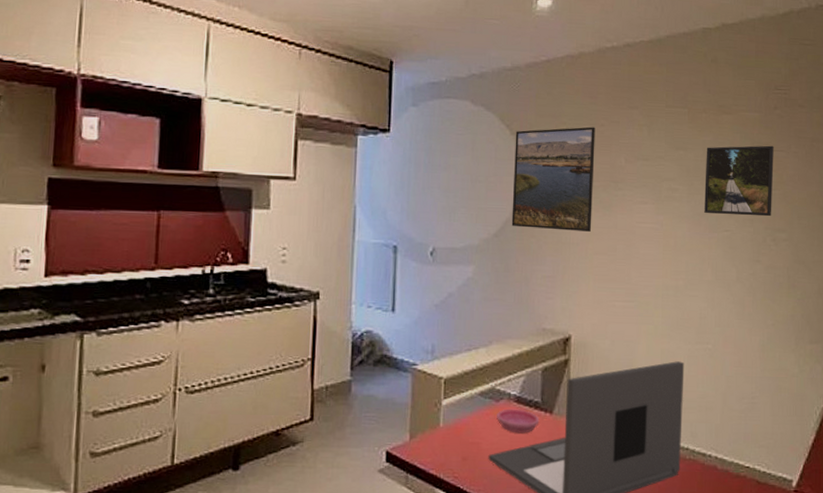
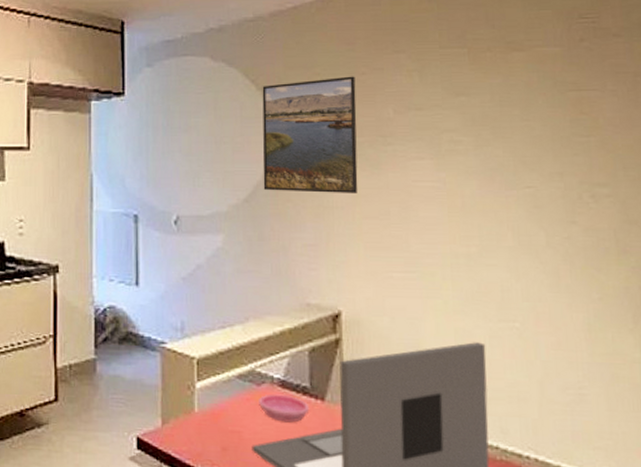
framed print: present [704,145,774,217] -> none [494,84,588,169]

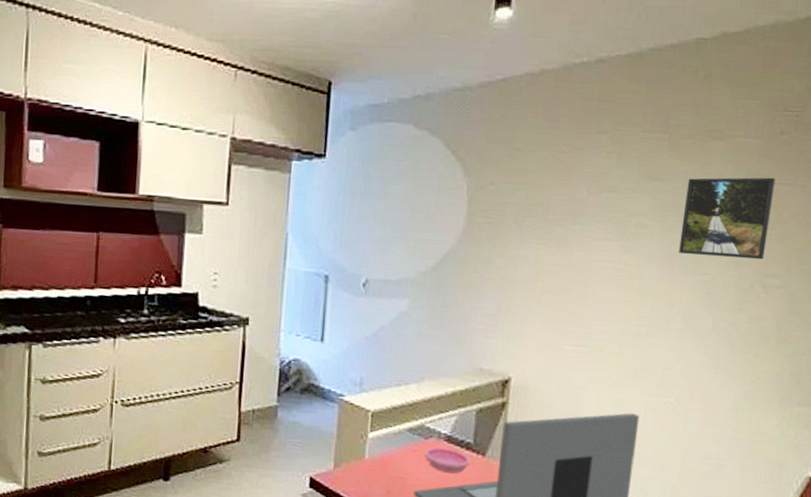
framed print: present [262,76,358,194] -> none [451,153,555,270]
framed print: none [494,84,588,169] -> present [679,177,775,260]

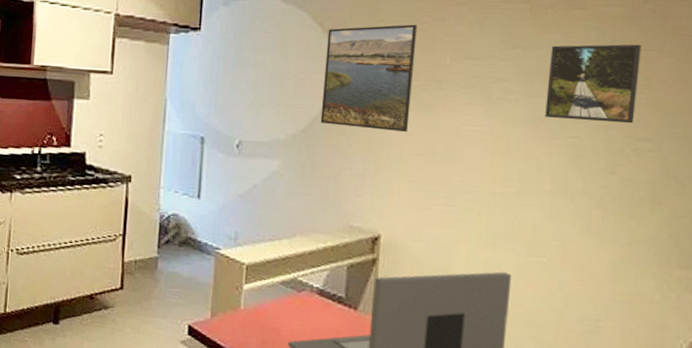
saucer: present [425,447,471,473] -> none [298,300,343,326]
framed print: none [451,153,555,270] -> present [320,24,417,133]

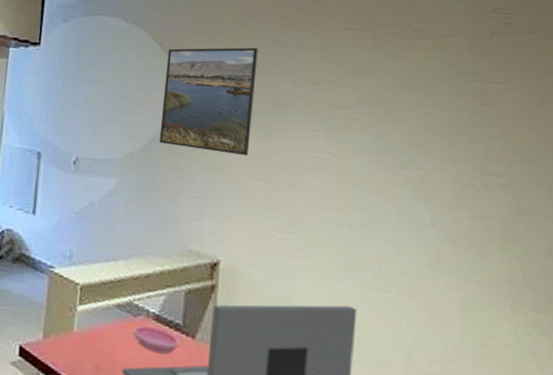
saucer: none [298,300,343,326] -> present [133,325,180,354]
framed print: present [545,44,642,124] -> none [390,74,489,158]

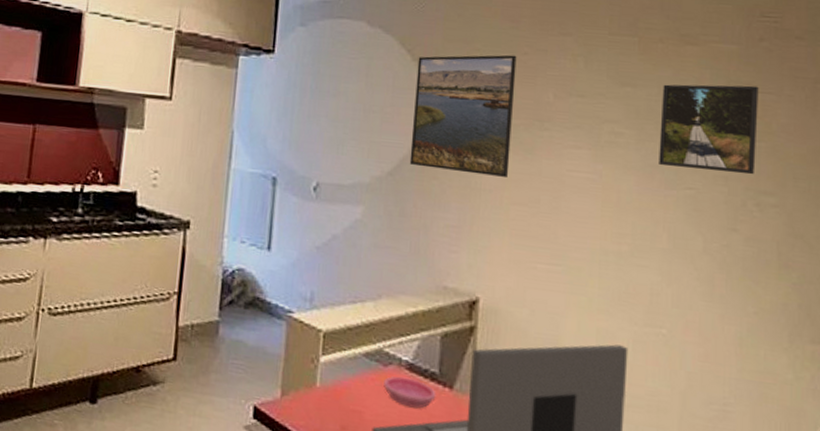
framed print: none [390,74,489,158] -> present [659,84,759,175]

